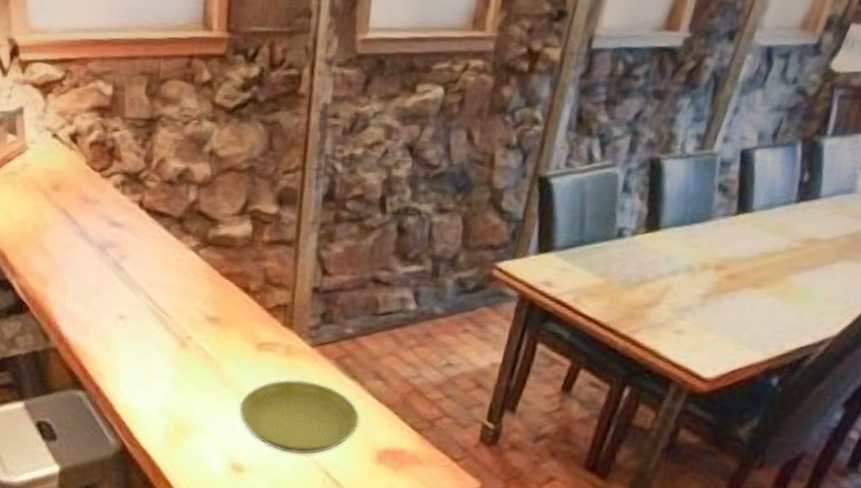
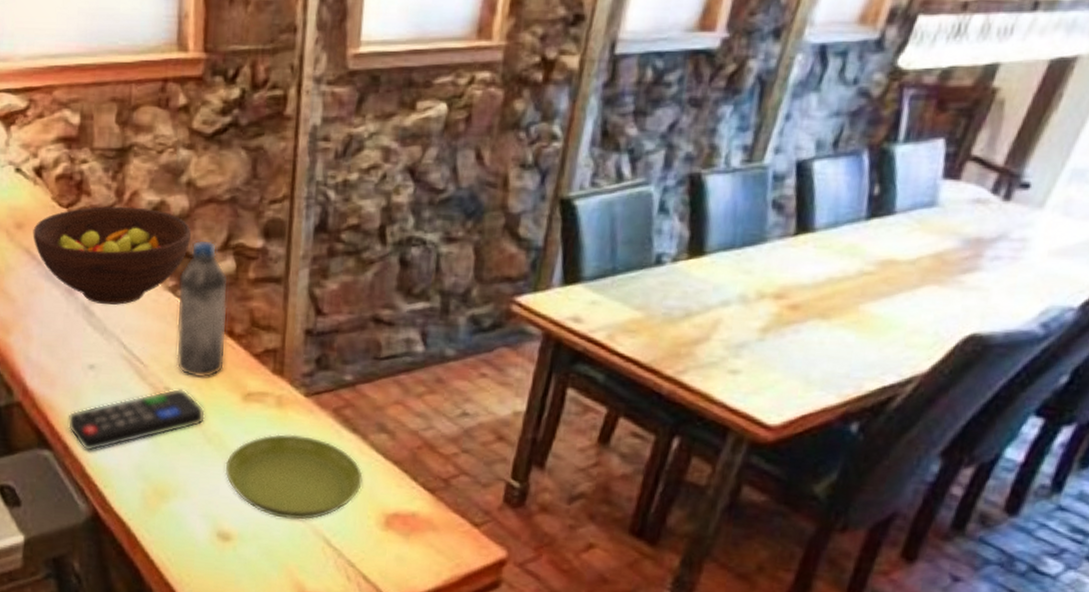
fruit bowl: none [68,171,212,262] -> present [33,206,191,305]
remote control: none [99,337,222,392] -> present [67,388,205,451]
water bottle: none [197,204,246,329] -> present [176,239,229,378]

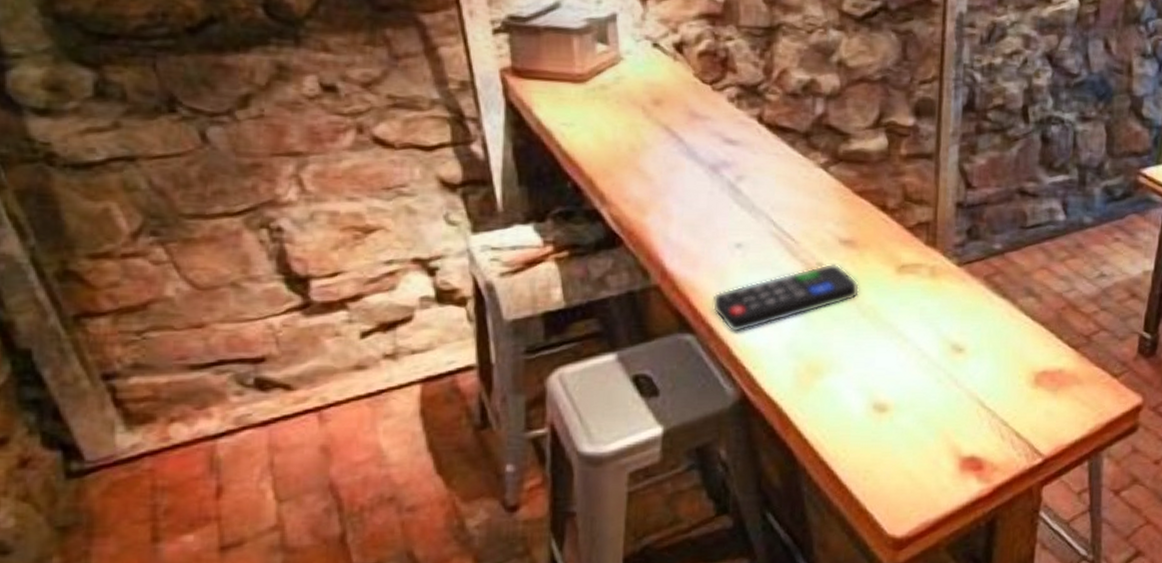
fruit bowl: present [33,206,191,305] -> none [672,83,842,182]
water bottle: present [176,239,229,378] -> none [828,117,881,252]
saucer: present [225,434,363,520] -> none [880,302,1013,385]

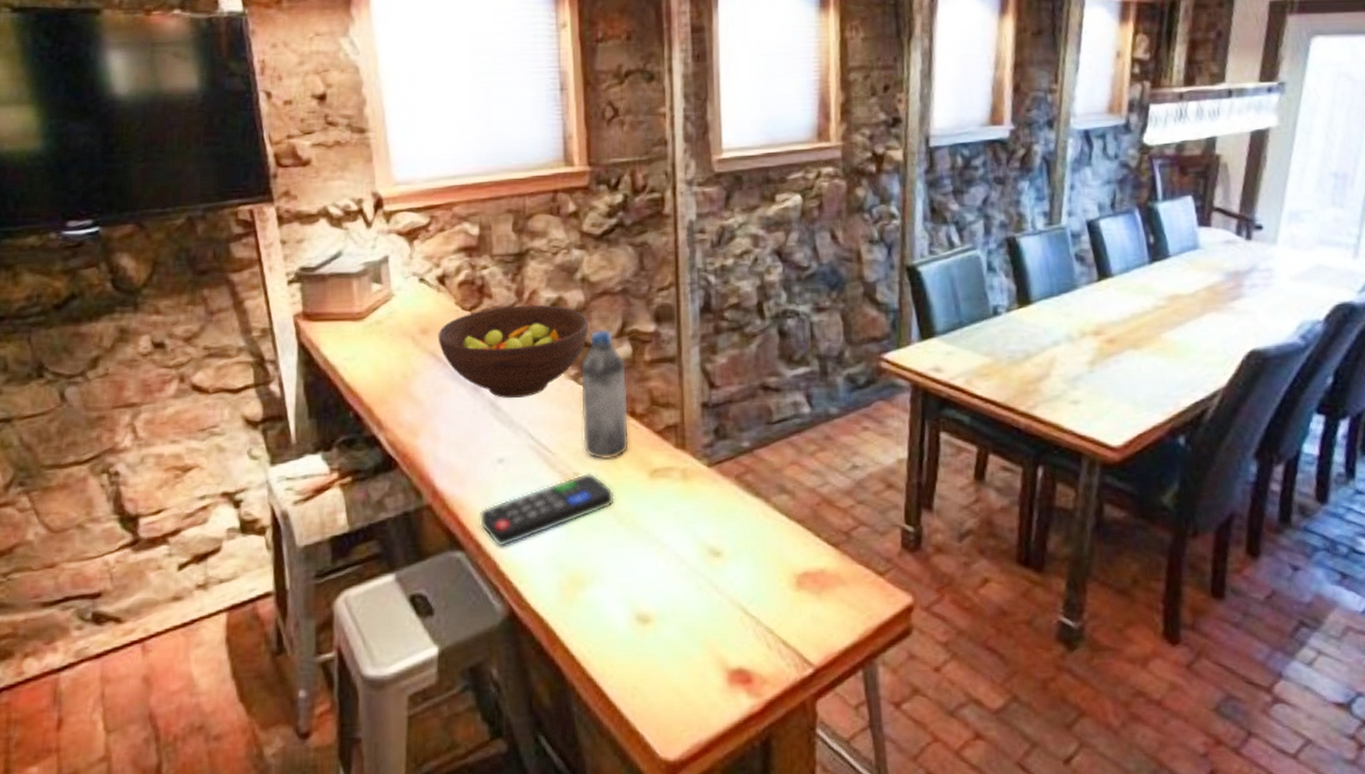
fruit bowl: none [672,83,842,182] -> present [438,304,588,398]
water bottle: none [828,117,881,252] -> present [580,328,630,460]

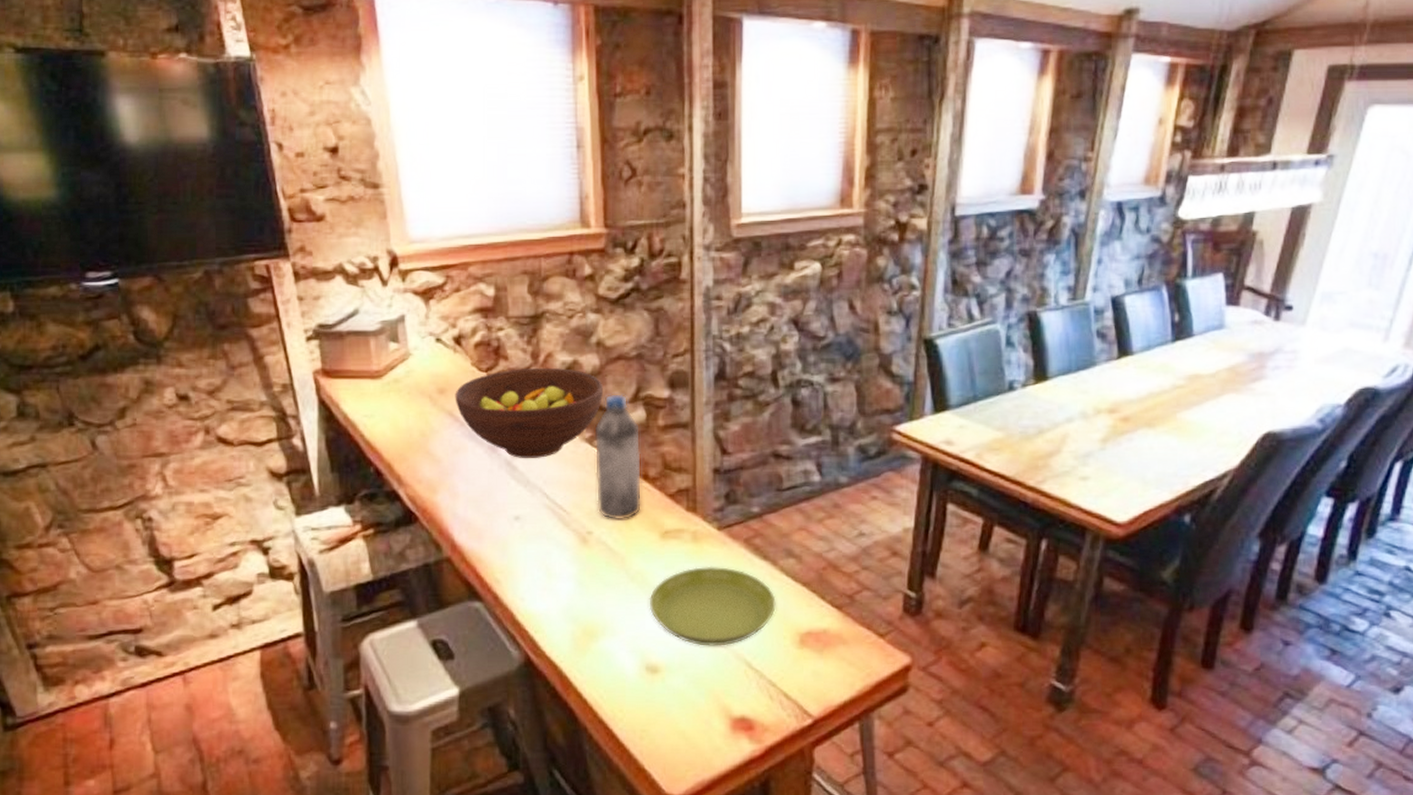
remote control: present [479,472,614,547] -> none [496,532,626,599]
saucer: none [638,505,770,592] -> present [649,566,776,646]

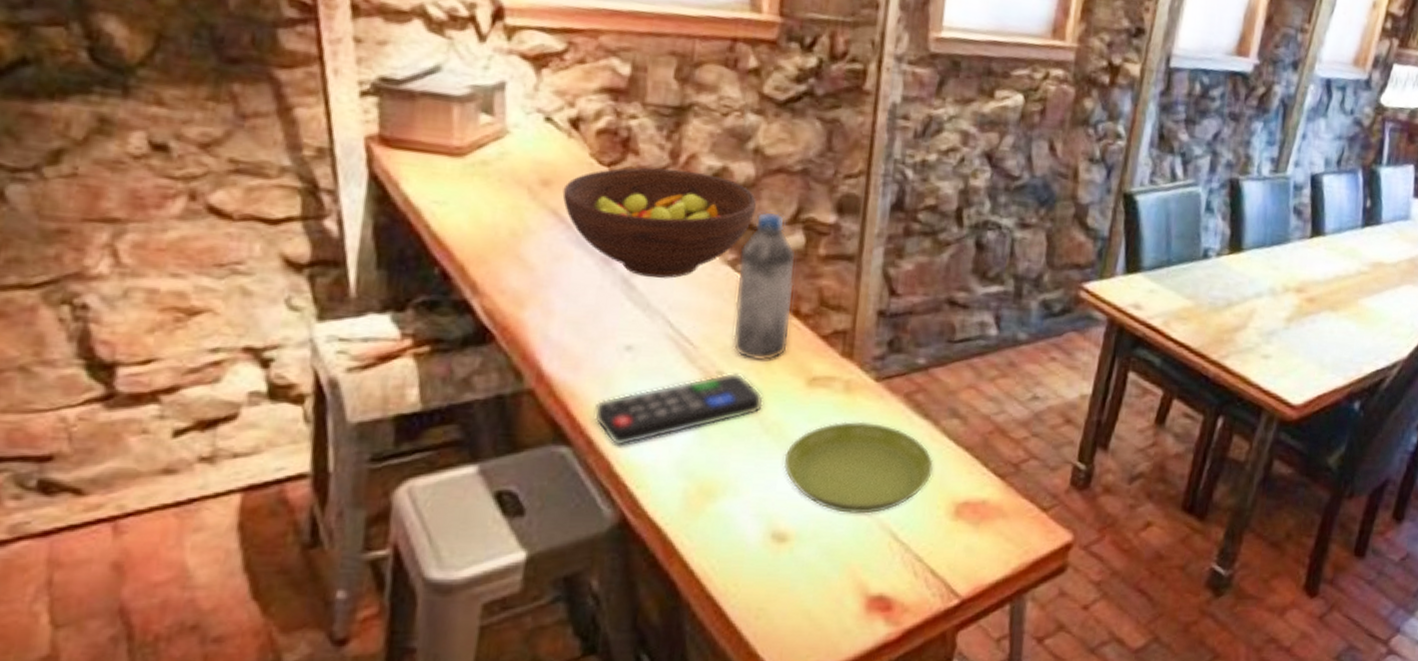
remote control: none [496,532,626,599] -> present [593,372,764,446]

